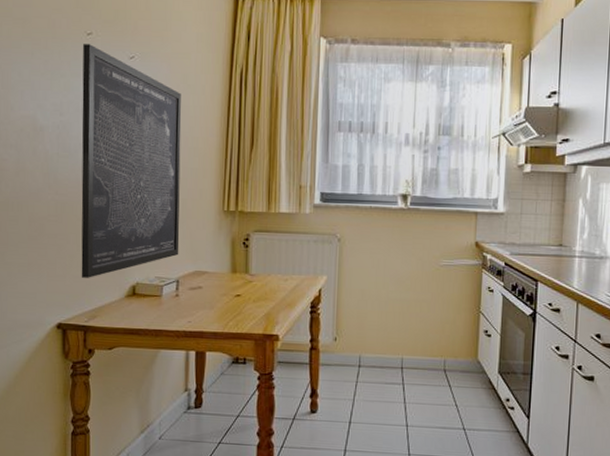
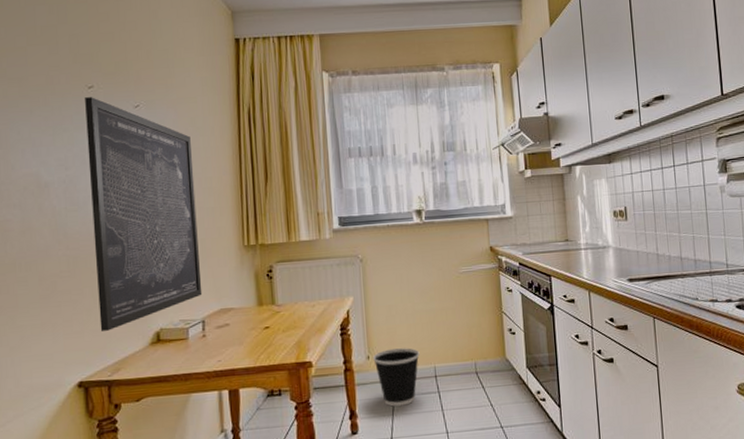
wastebasket: none [340,334,388,393] -> present [373,348,420,407]

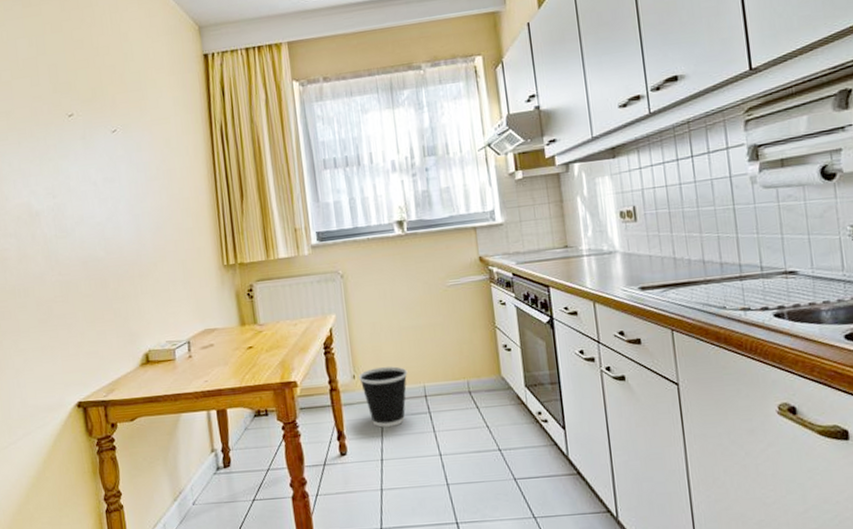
wall art: present [85,97,203,331] -> none [66,125,186,353]

